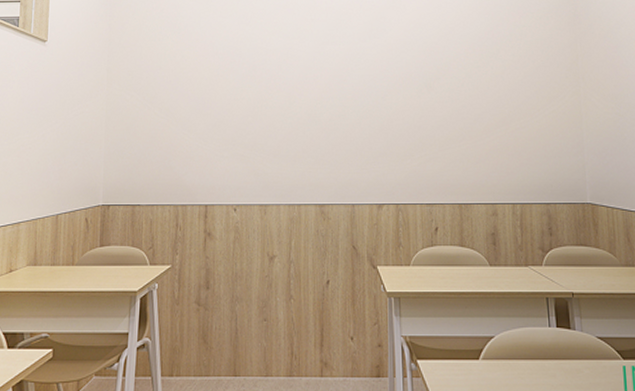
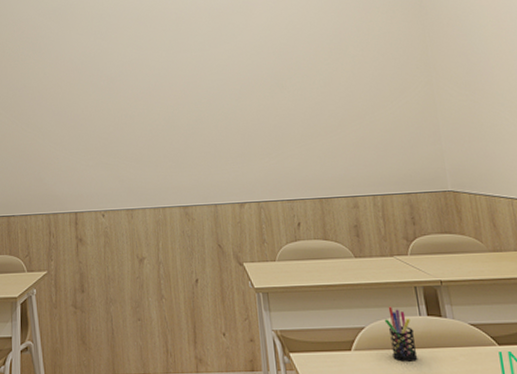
pen holder: none [514,316,544,373] -> present [384,306,418,362]

